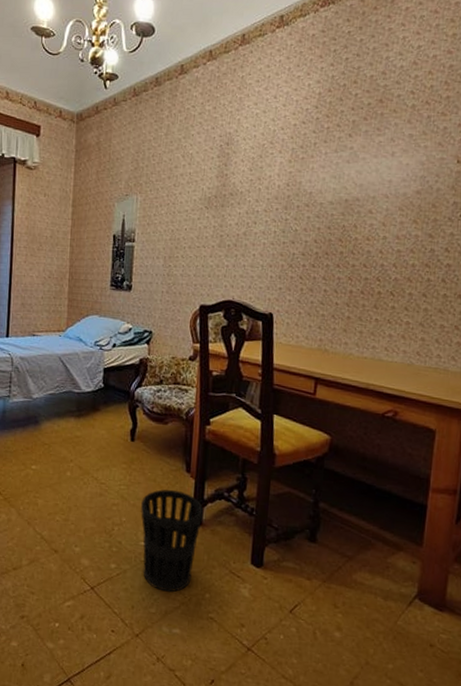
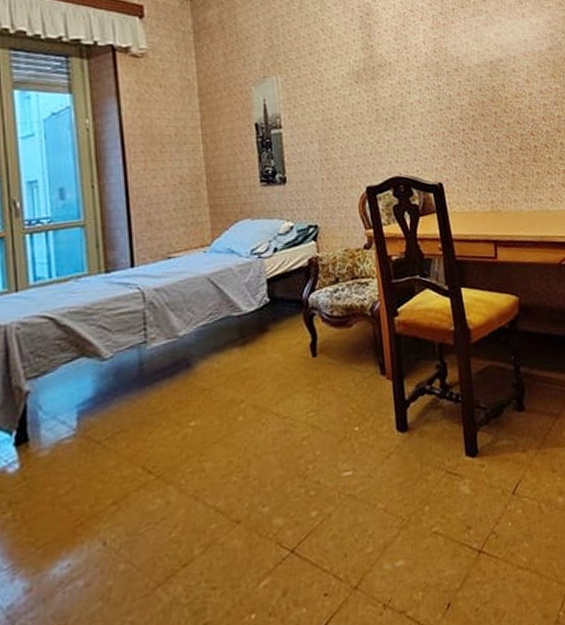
wastebasket: present [141,489,204,593] -> none [336,398,408,523]

